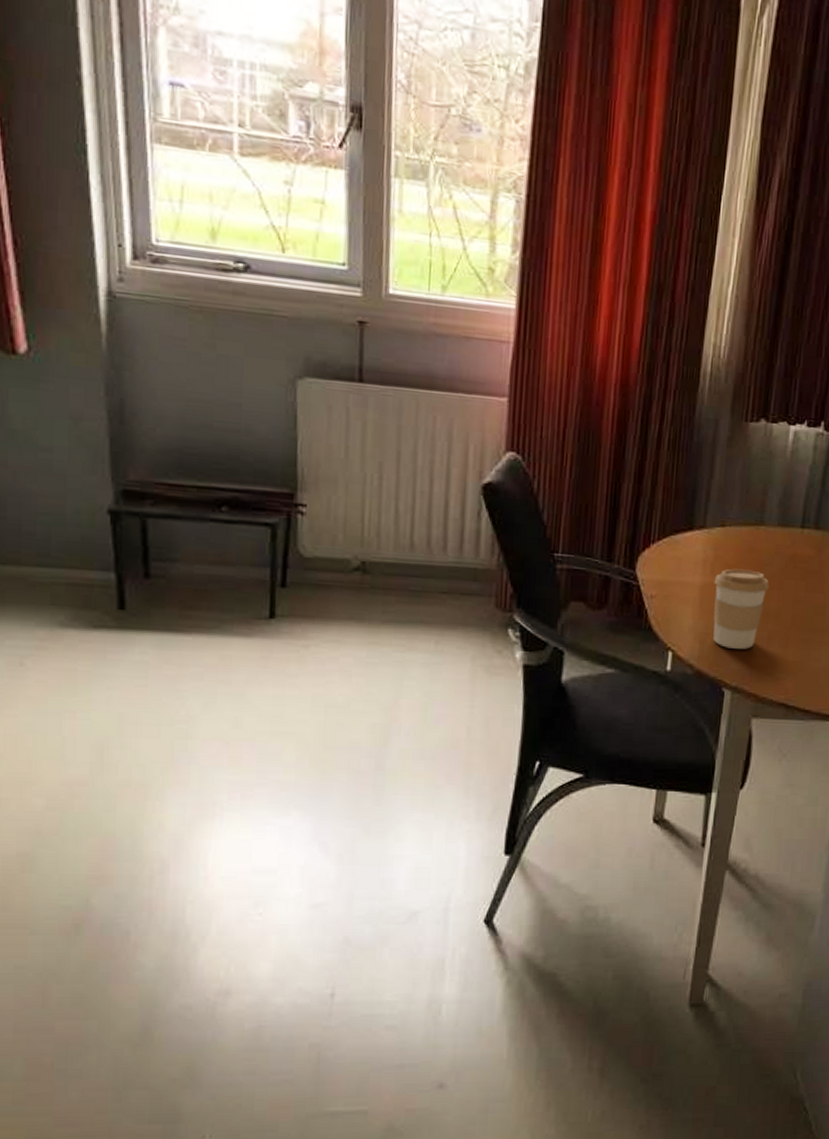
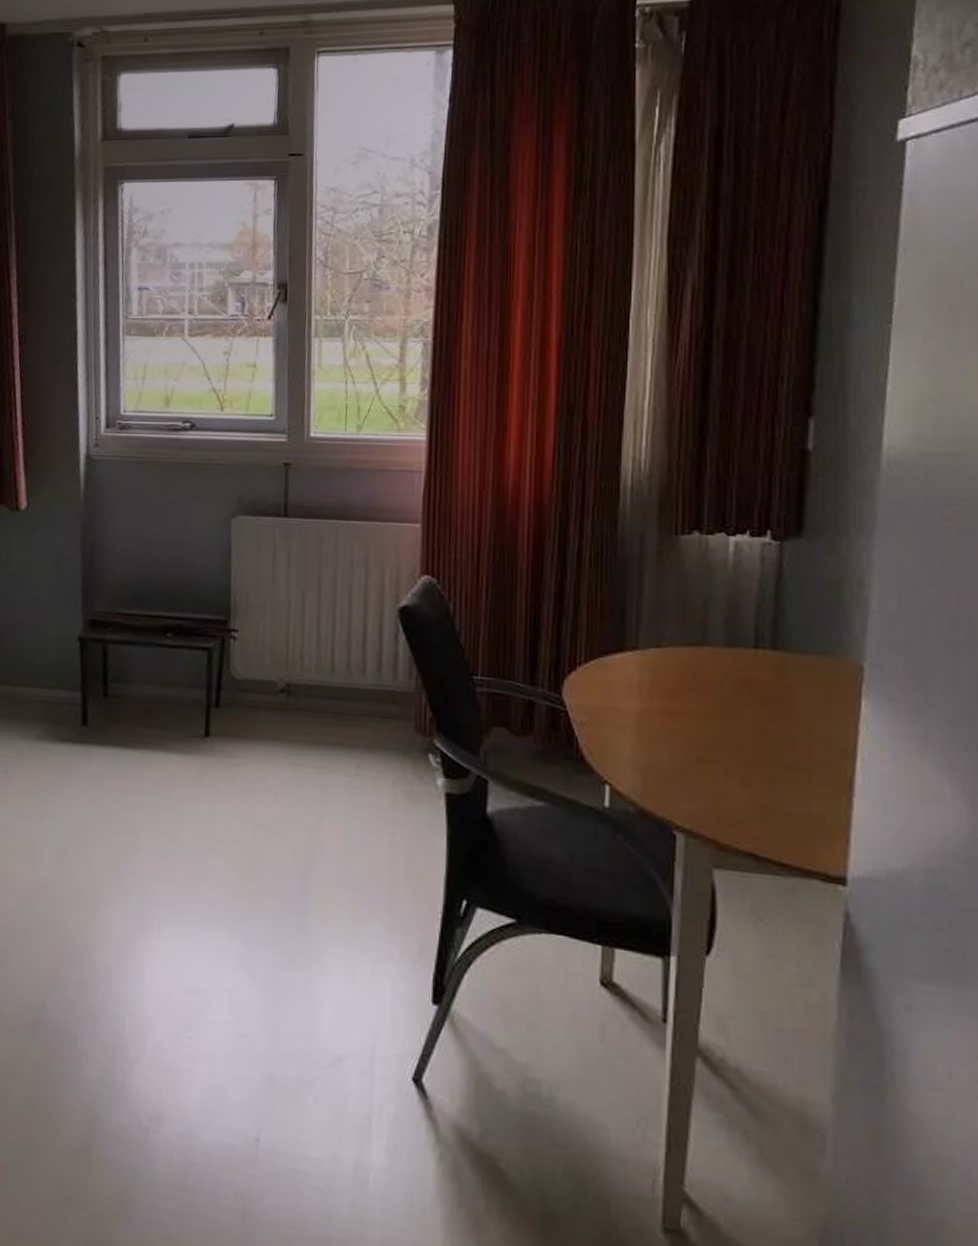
coffee cup: present [713,569,769,649] -> none [653,694,721,787]

